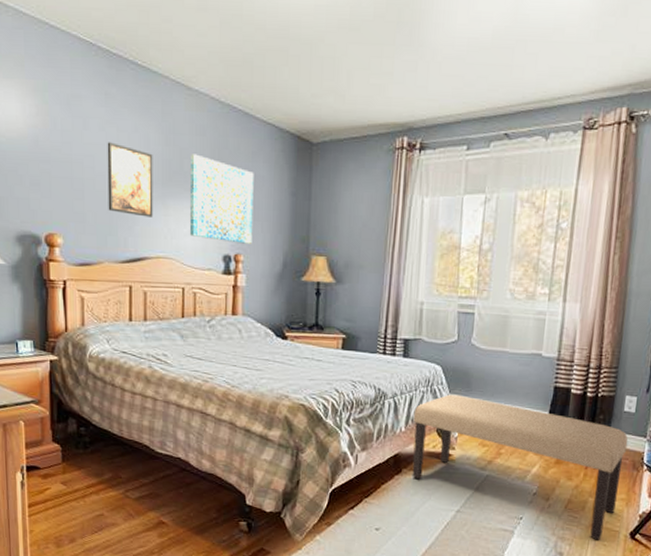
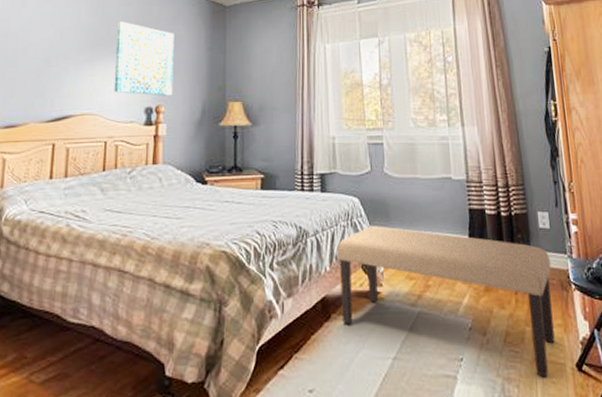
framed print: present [107,142,153,217] -> none [38,16,84,78]

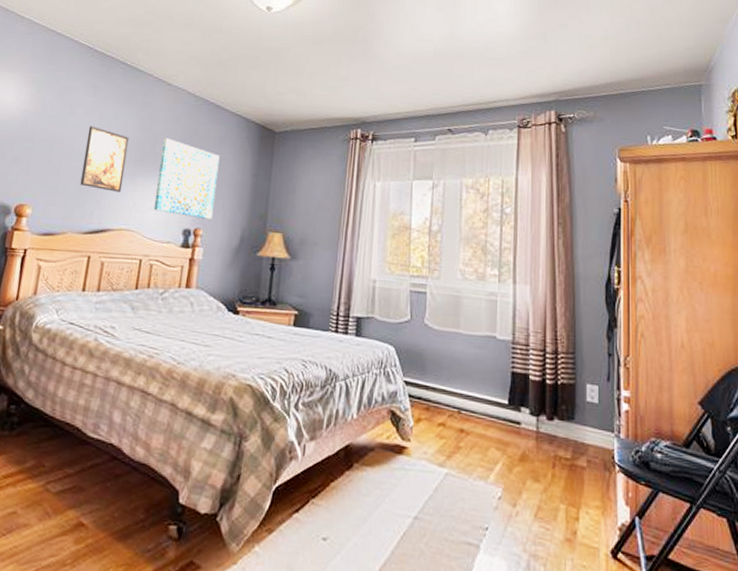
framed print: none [38,16,84,78] -> present [80,126,129,192]
bench: present [337,226,555,378] -> none [364,377,595,560]

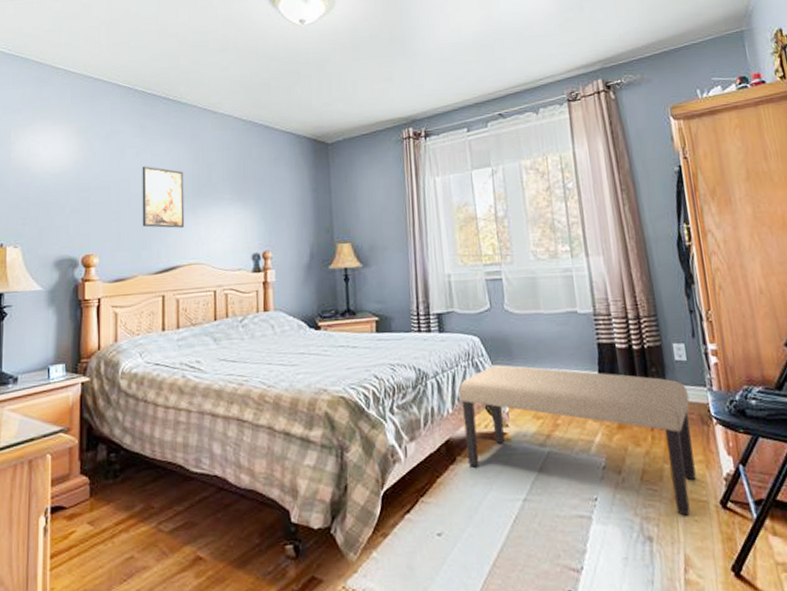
wall art: present [153,138,220,220] -> none [218,166,279,241]
bench: none [364,377,595,560] -> present [458,365,696,516]

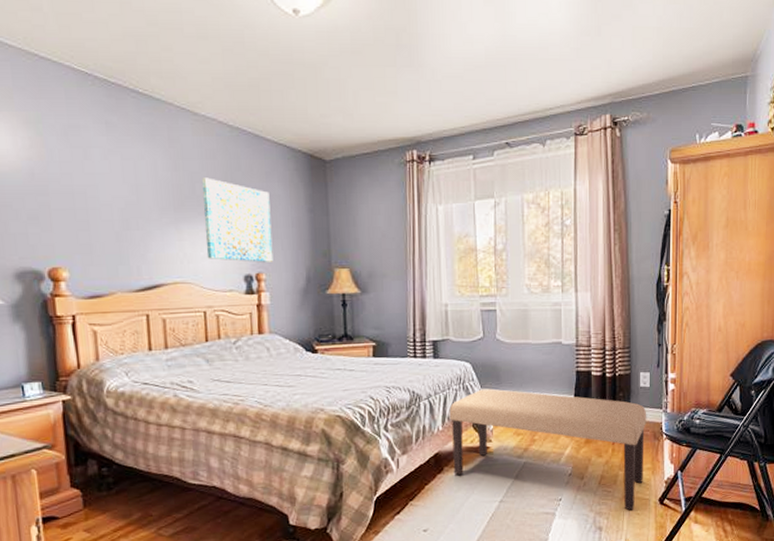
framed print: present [142,166,185,228] -> none [111,171,167,243]
wall art: none [218,166,279,241] -> present [202,177,274,262]

